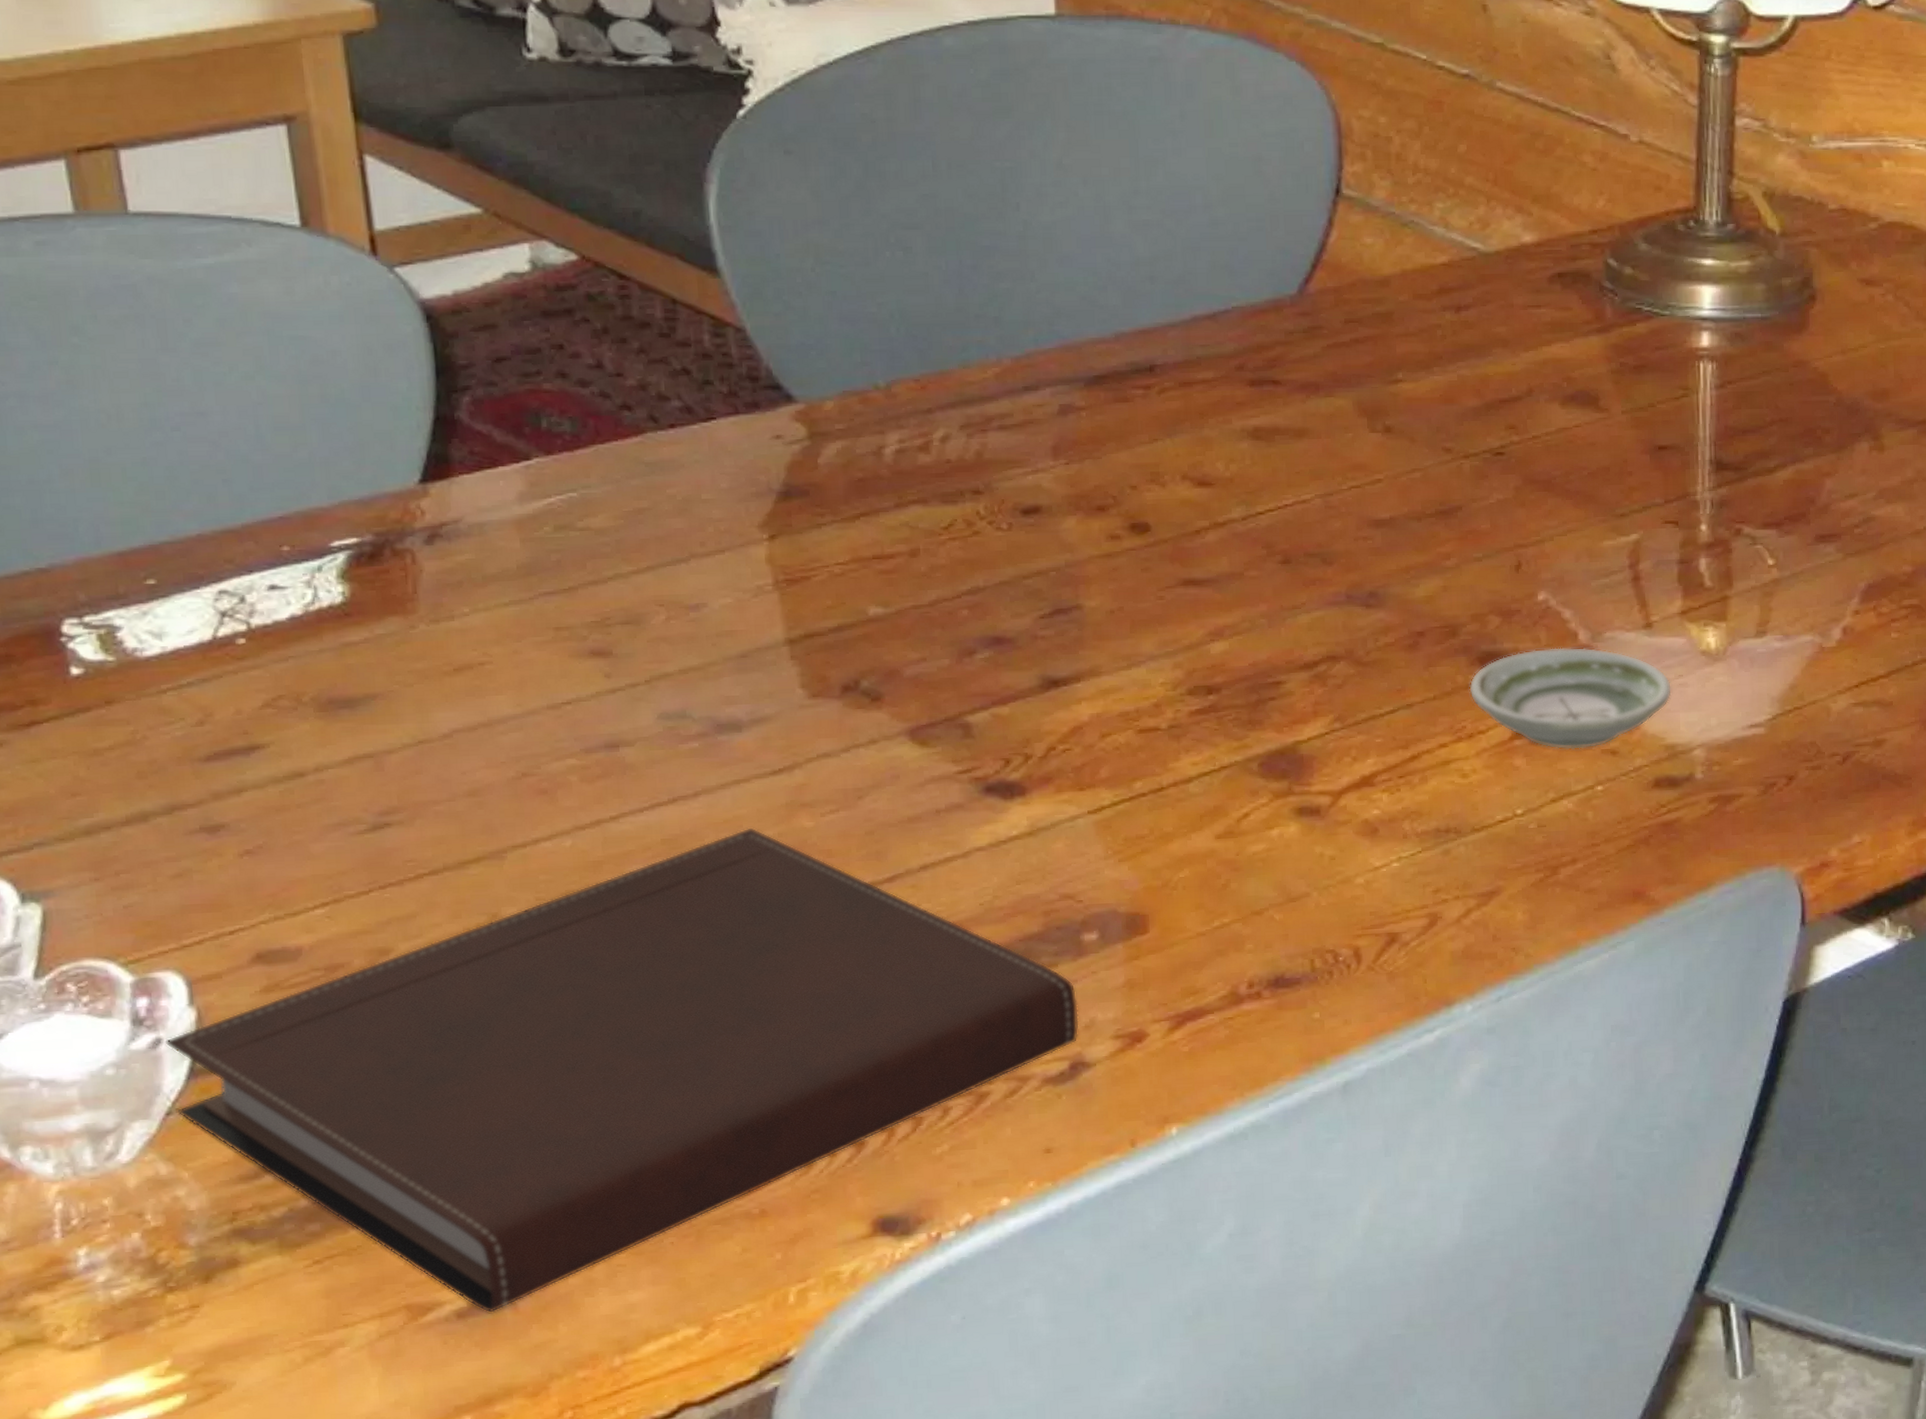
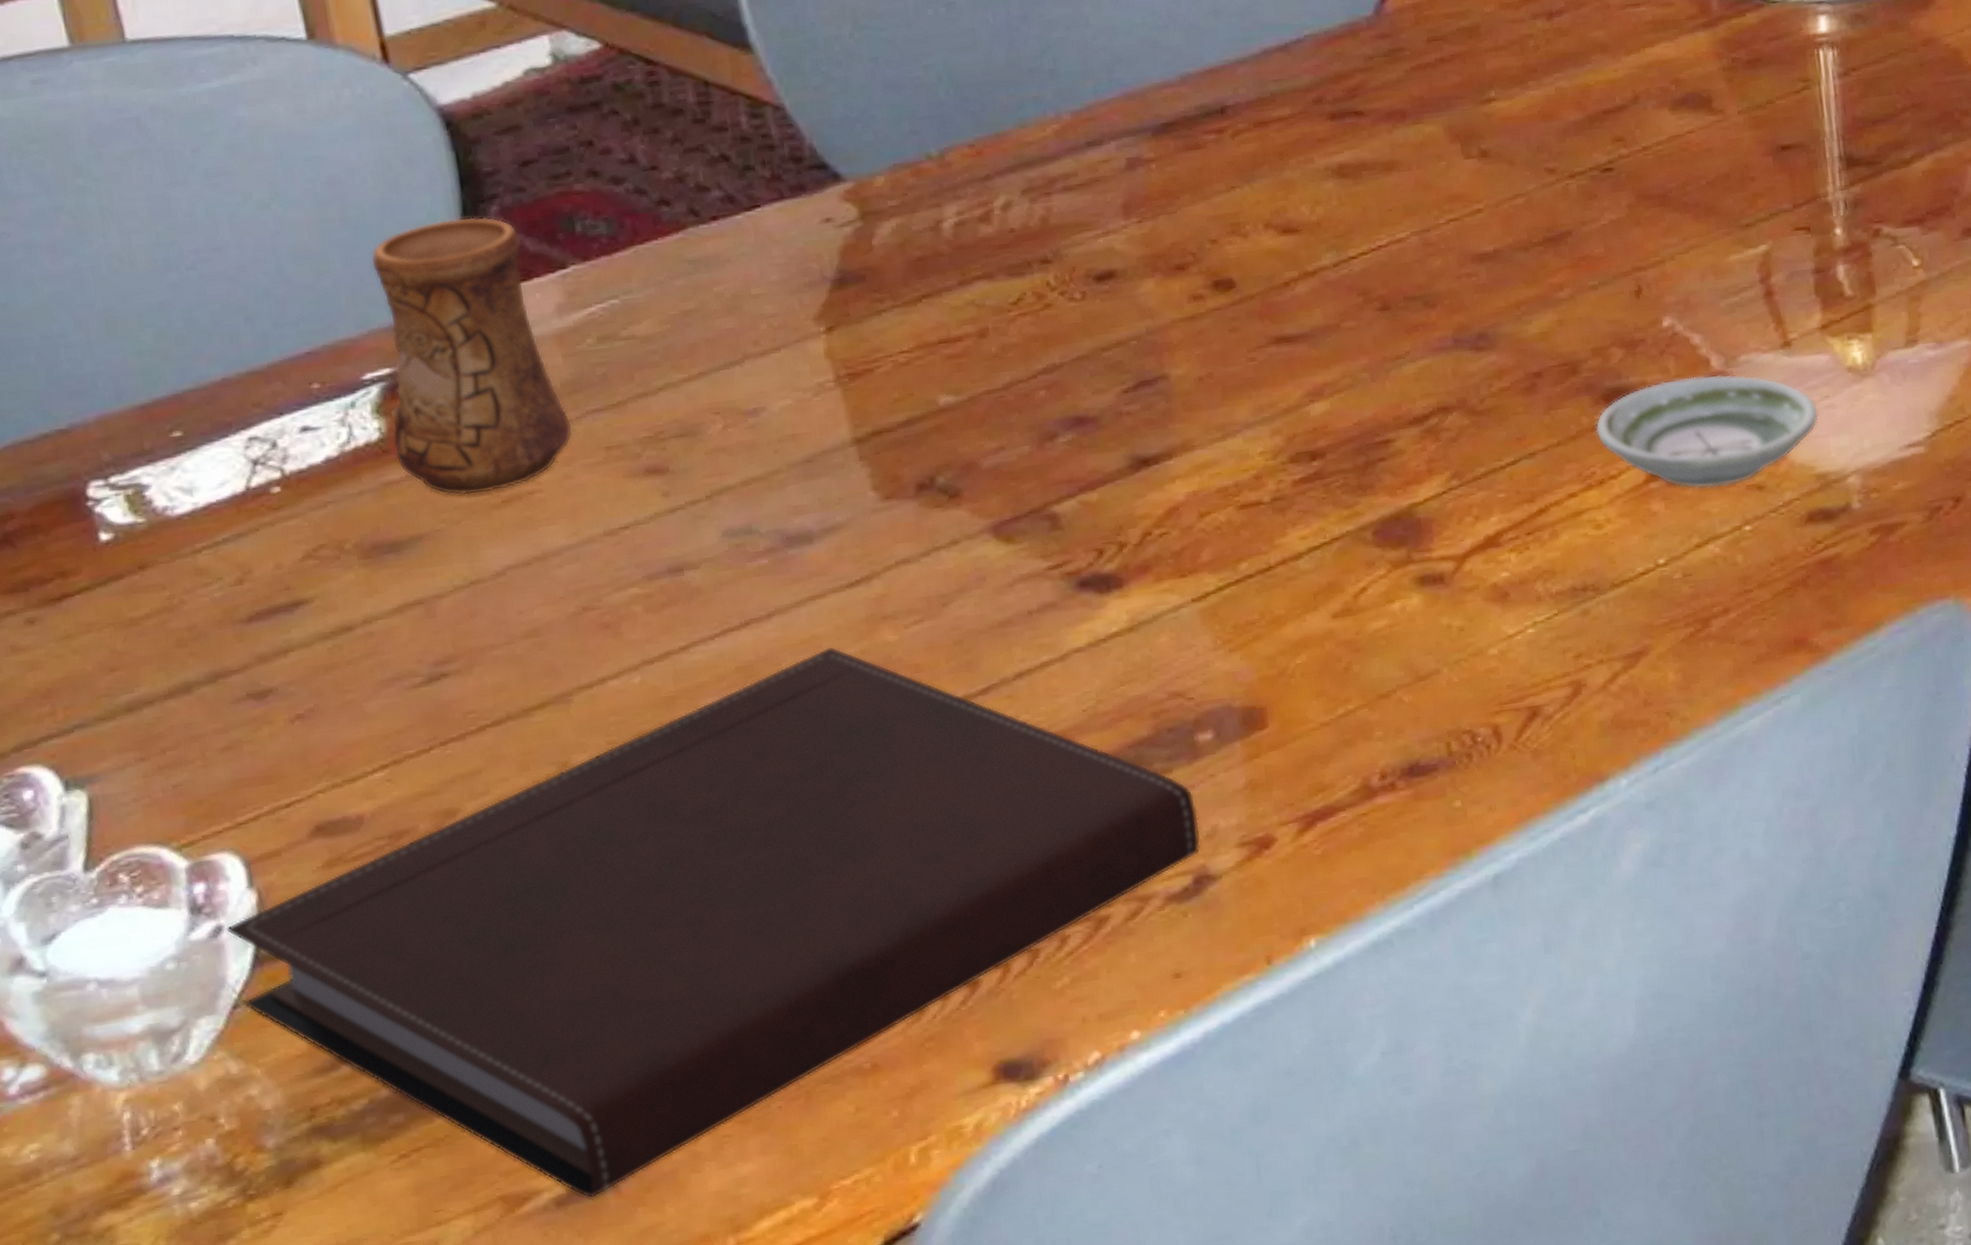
cup: none [346,404,526,662] -> present [370,216,573,496]

